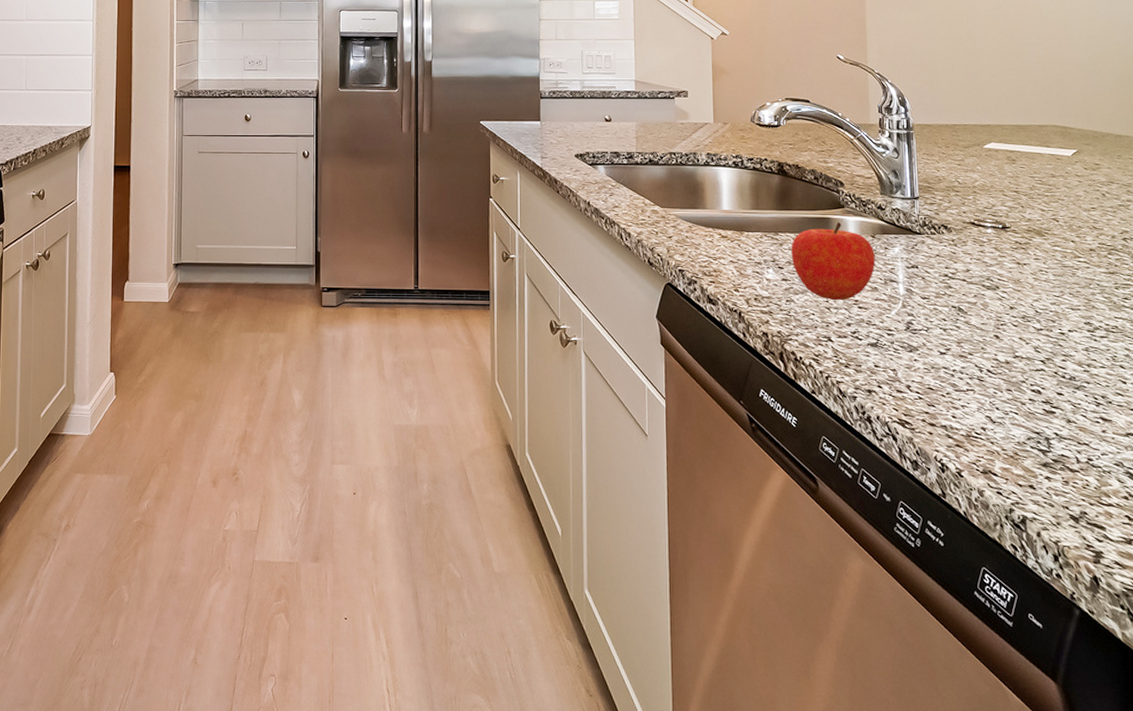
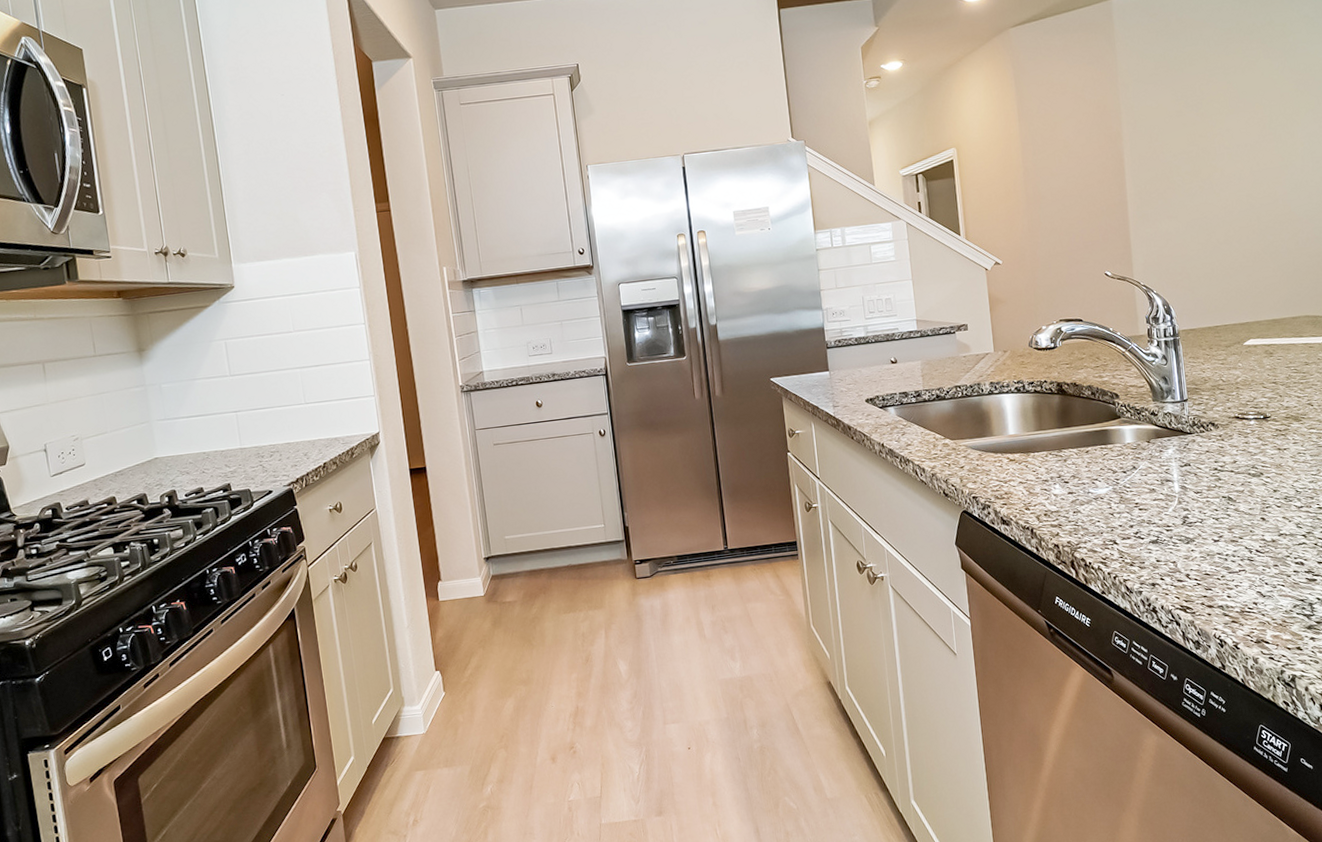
fruit: present [791,221,875,301] -> none [1074,431,1152,507]

